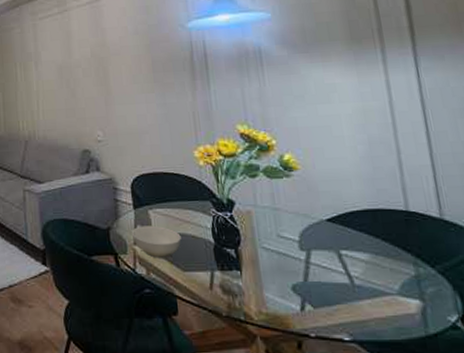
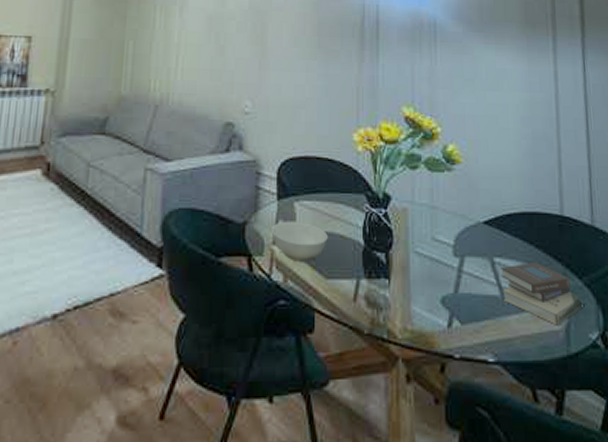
books: none [348,254,440,309] -> present [501,263,585,326]

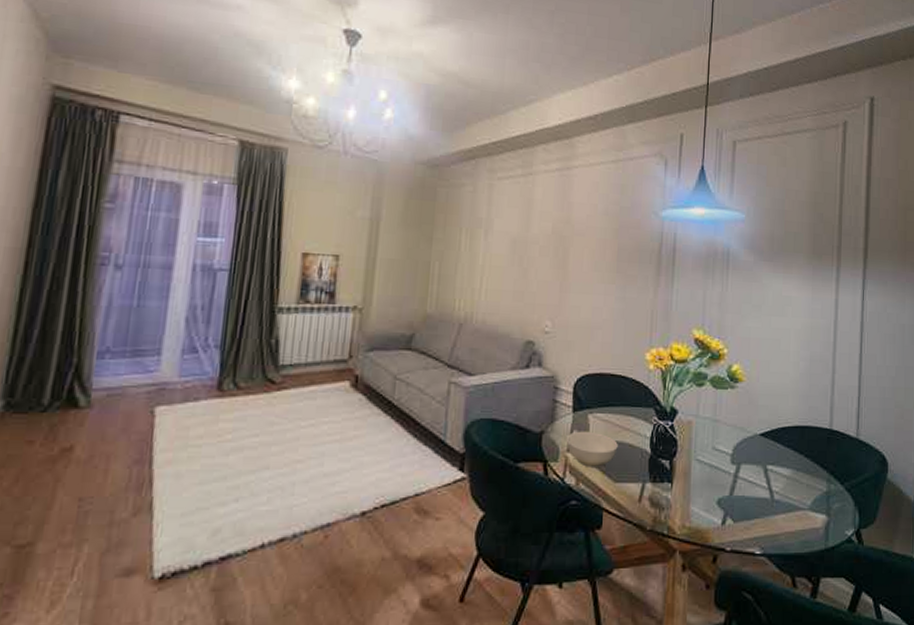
books: present [501,263,585,326] -> none [772,470,844,524]

